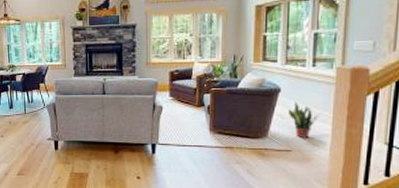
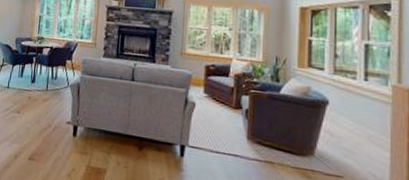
potted plant: present [289,101,319,139] -> none [339,118,375,165]

